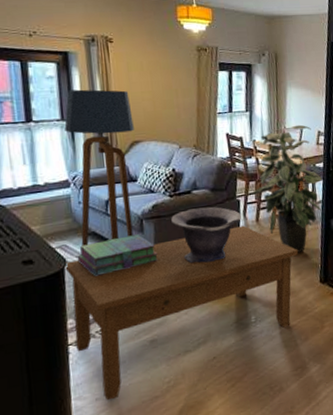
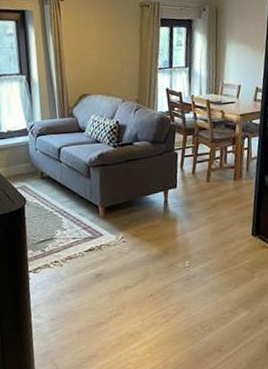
floor lamp: present [64,89,134,246] -> none [23,45,83,188]
coffee table: present [64,225,299,401] -> none [24,177,232,322]
stack of books: present [77,234,158,277] -> none [35,180,103,215]
decorative bowl: present [171,207,241,264] -> none [115,158,178,210]
indoor plant: present [252,124,323,253] -> none [189,80,259,206]

